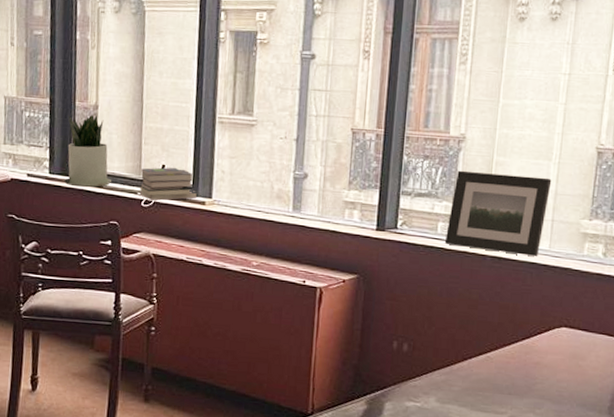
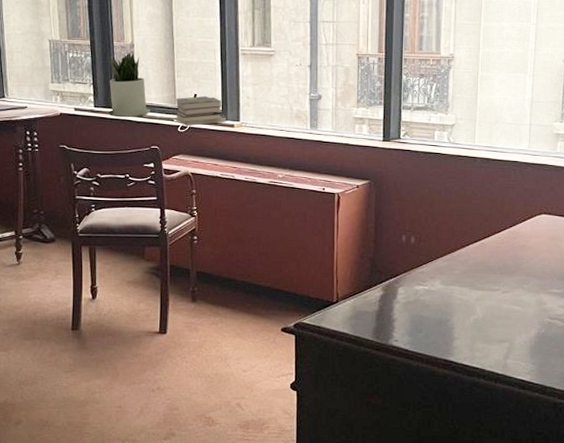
picture frame: present [444,170,552,257] -> none [441,85,528,157]

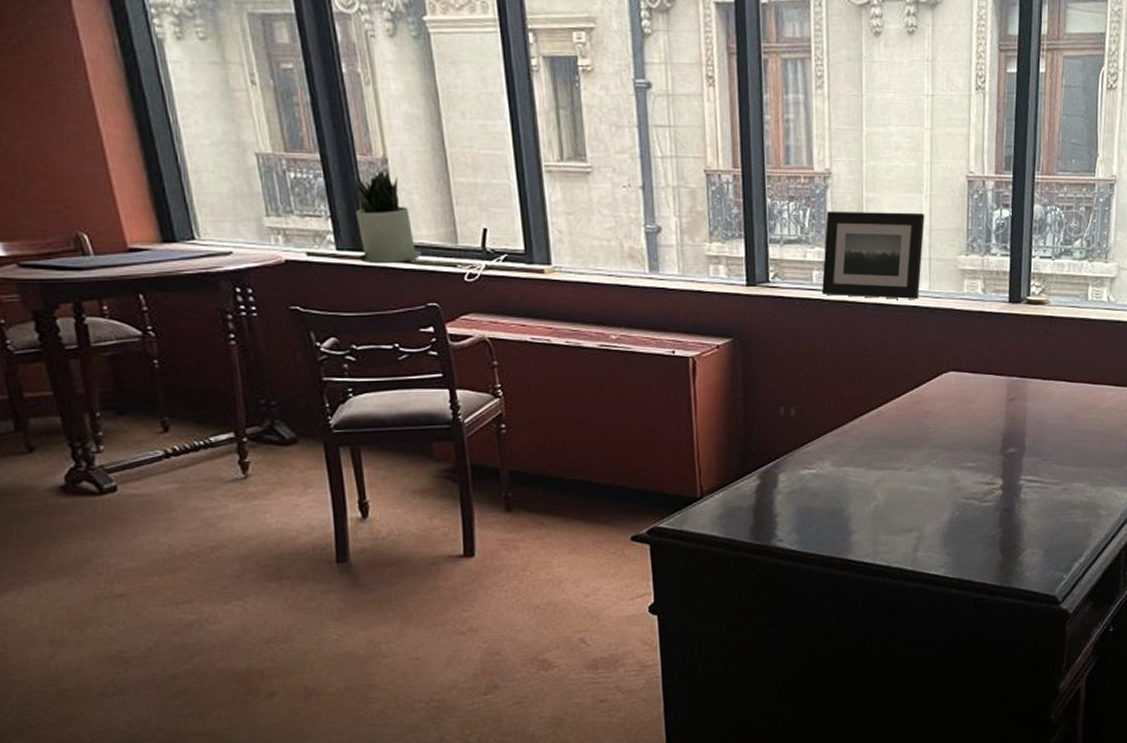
books: present [176,95,226,127] -> none [458,230,532,274]
picture frame: none [441,85,528,157] -> present [821,210,925,300]

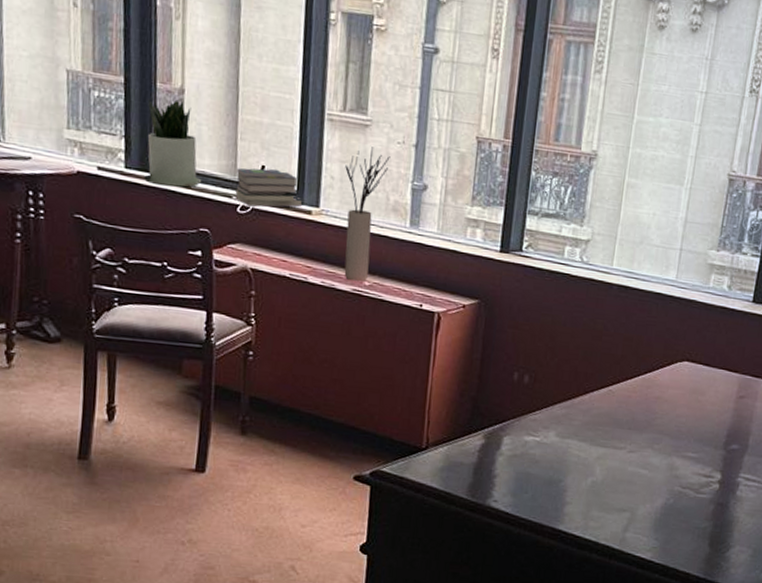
books: none [458,230,532,274] -> present [235,168,302,208]
vase: none [572,194,618,337] -> present [344,147,390,282]
picture frame: present [821,210,925,300] -> none [570,190,683,288]

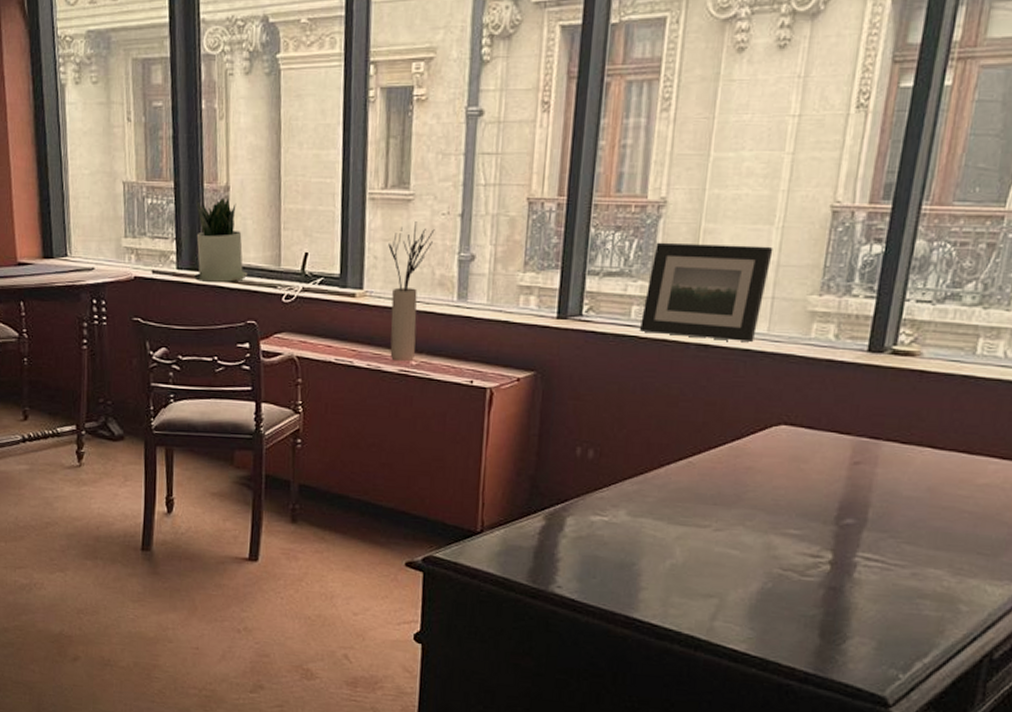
books: present [235,168,302,208] -> none [280,254,345,296]
picture frame: none [570,190,683,288] -> present [639,242,773,343]

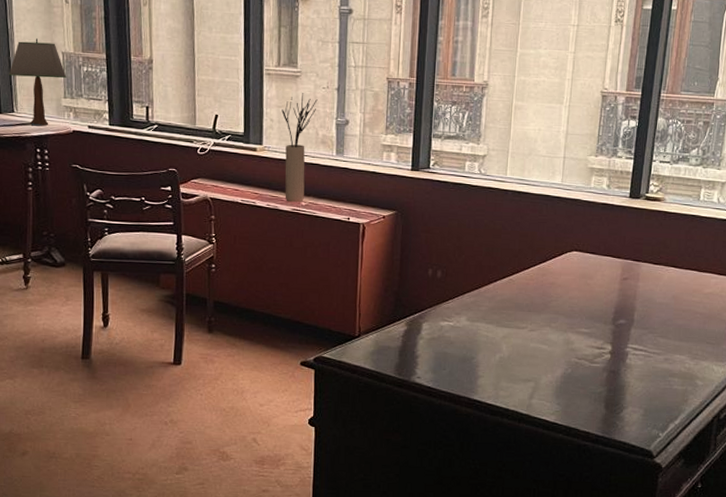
table lamp: none [61,166,128,273] -> present [8,38,67,126]
planter: present [194,197,248,283] -> none [124,68,169,138]
picture frame: present [639,242,773,343] -> none [471,114,563,191]

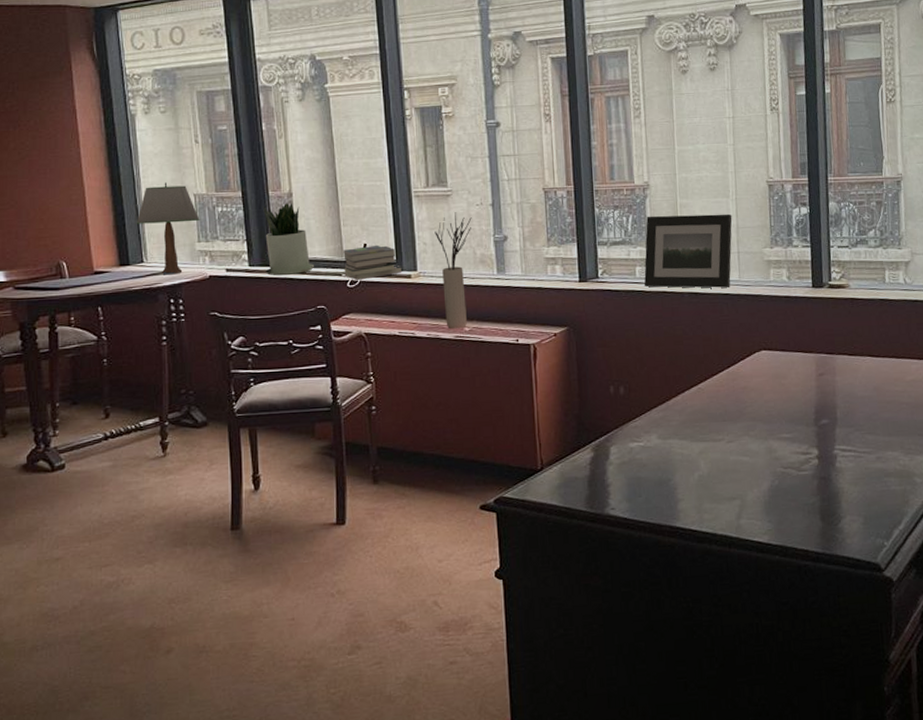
planter: none [124,68,169,138] -> present [262,202,315,276]
books: none [195,116,248,149] -> present [343,245,402,281]
picture frame: none [471,114,563,191] -> present [644,214,733,289]

